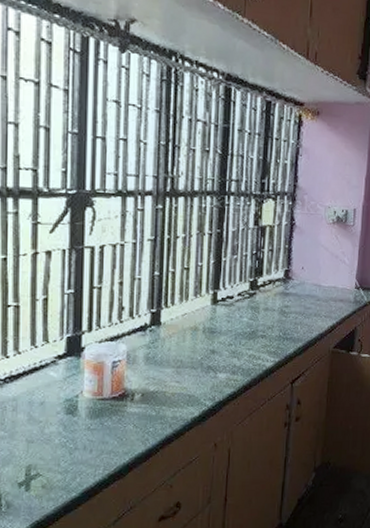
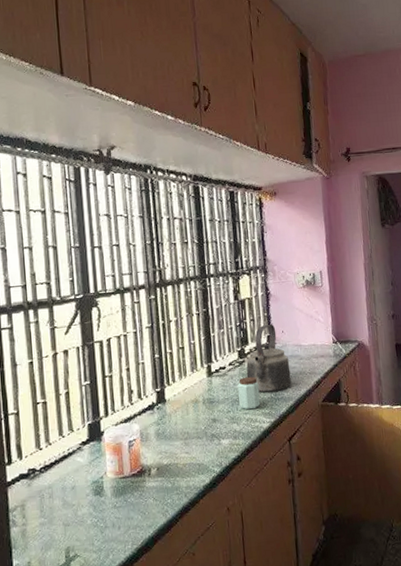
peanut butter: none [243,310,268,346] -> present [238,376,261,410]
kettle: none [255,257,305,330] -> present [246,324,292,393]

